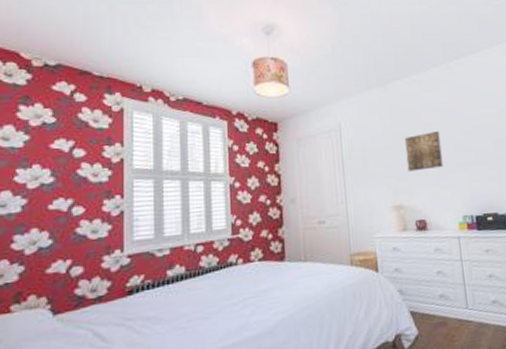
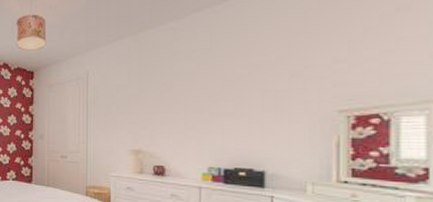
wall art: present [404,131,443,172] -> none [151,80,192,119]

